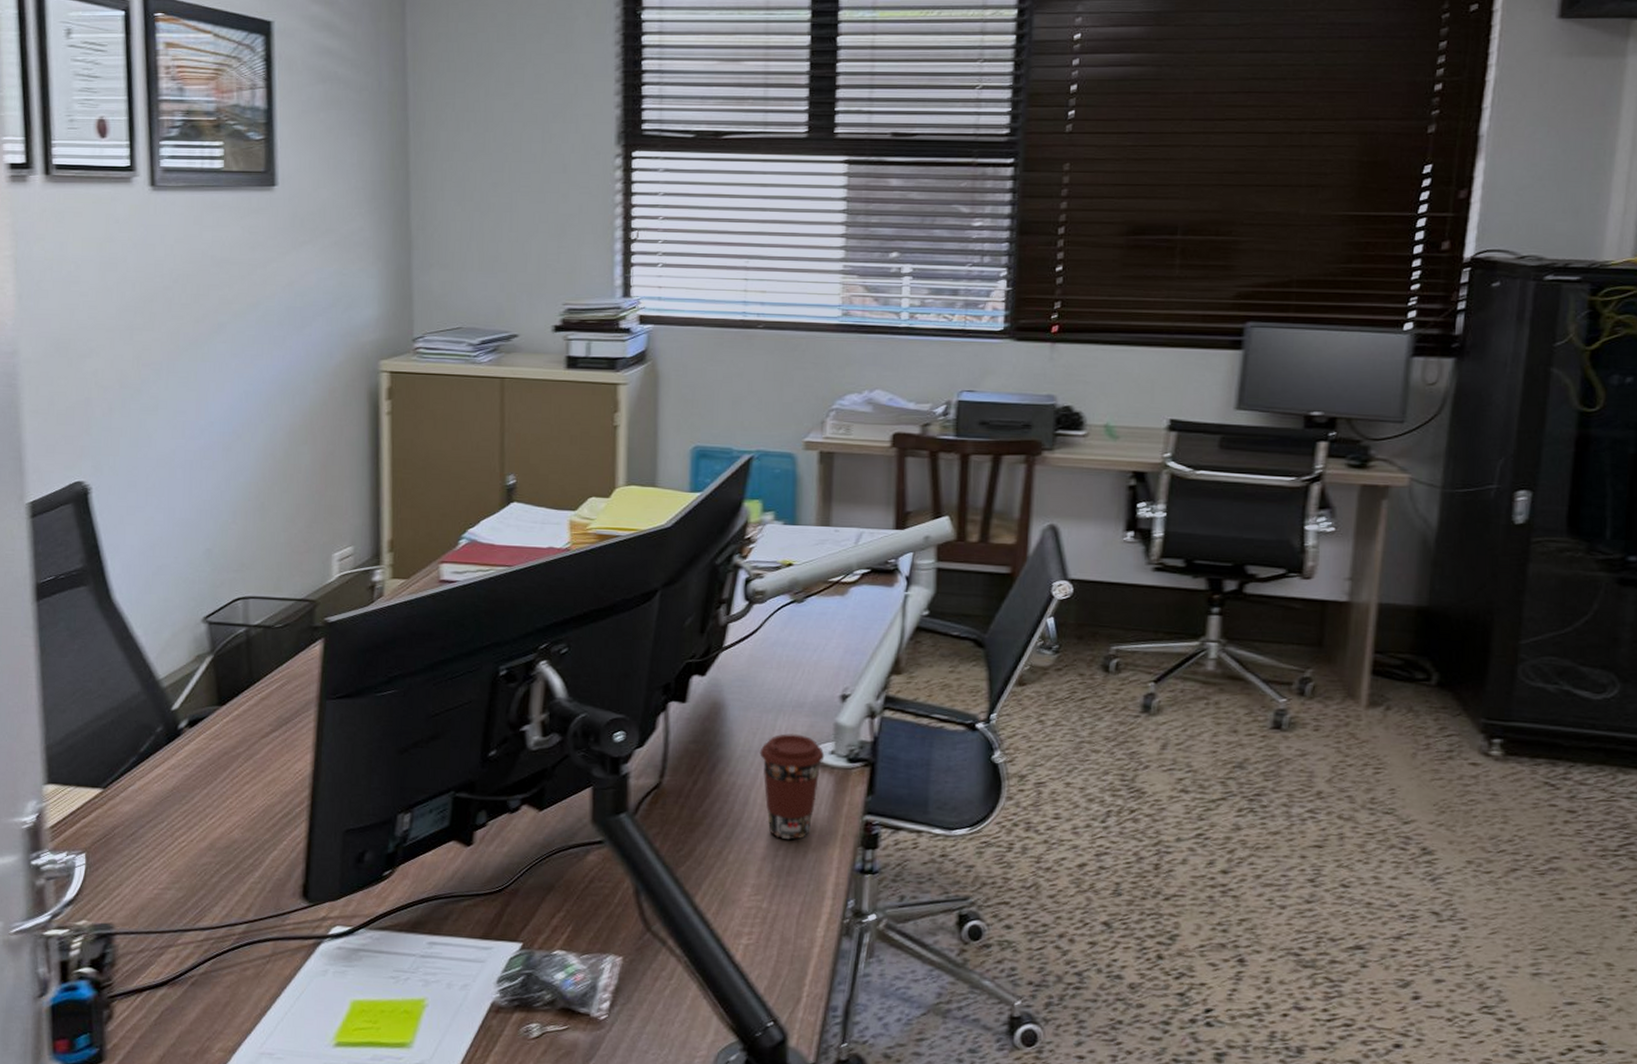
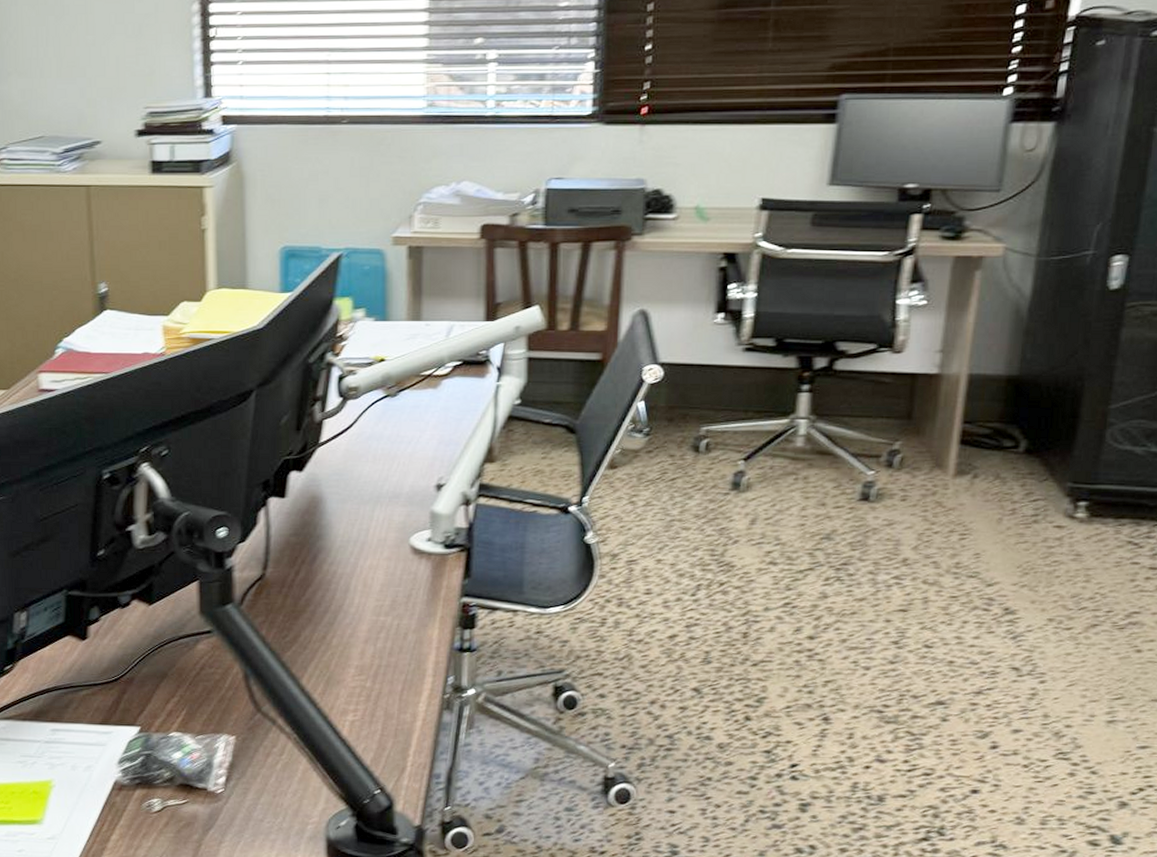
coffee cup: present [759,733,825,840] -> none [358,523,422,623]

